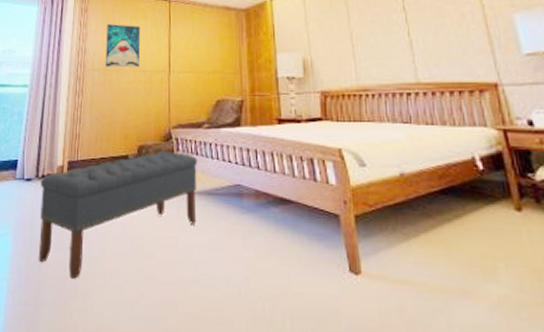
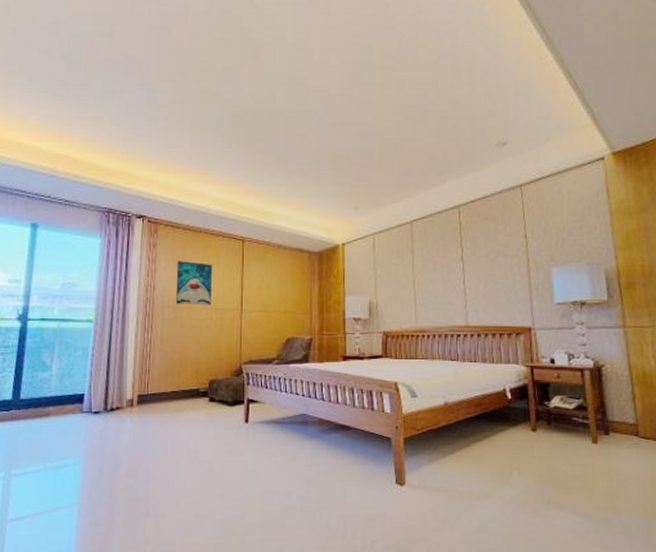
bench: present [38,152,198,279] -> none [108,385,267,501]

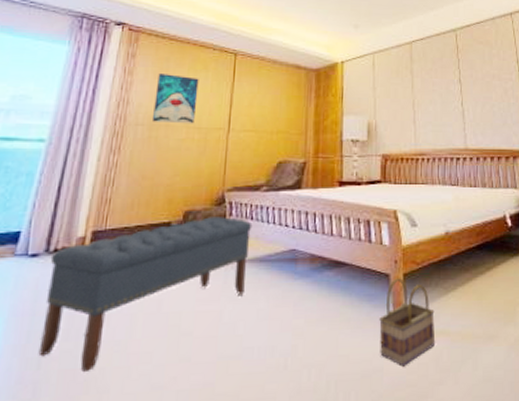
bench: none [108,385,267,501] -> present [38,217,253,372]
basket: none [382,441,434,514] -> present [379,278,436,367]

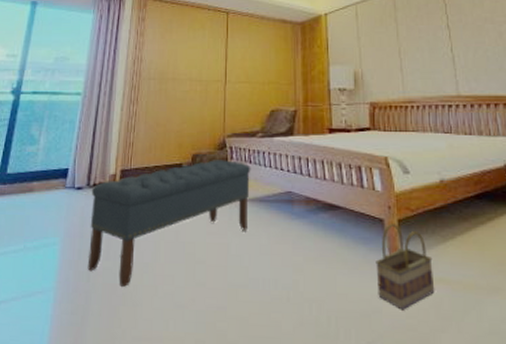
wall art: present [153,74,199,124] -> none [162,34,198,77]

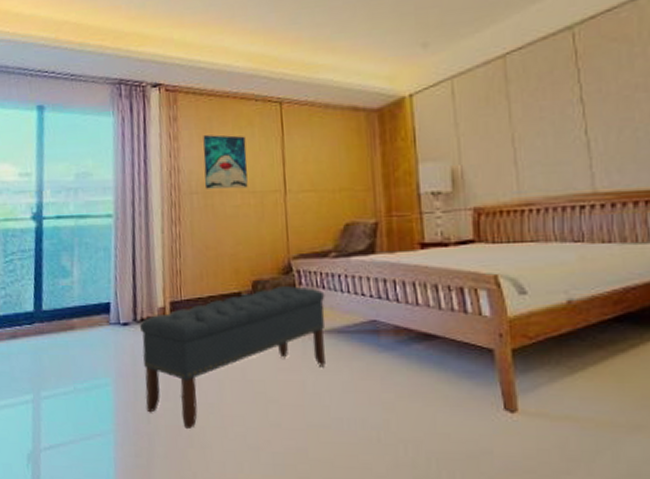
wall art: none [162,34,198,77] -> present [203,135,248,190]
basket: present [375,223,435,310] -> none [484,354,559,451]

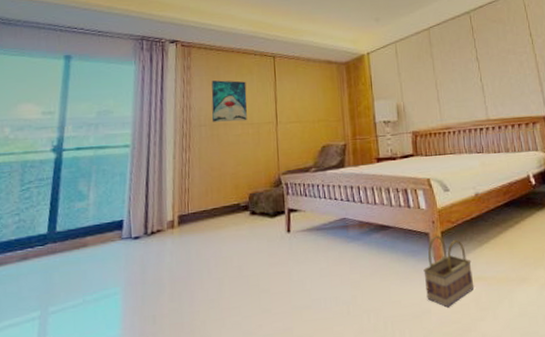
bench: present [139,286,325,428] -> none [149,196,307,324]
basket: none [484,354,559,451] -> present [423,235,475,308]

